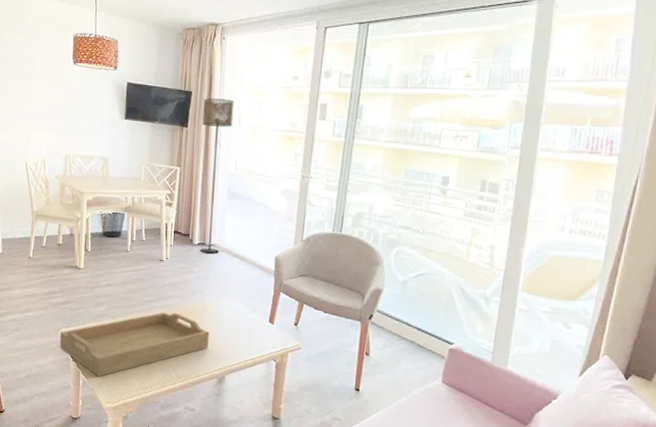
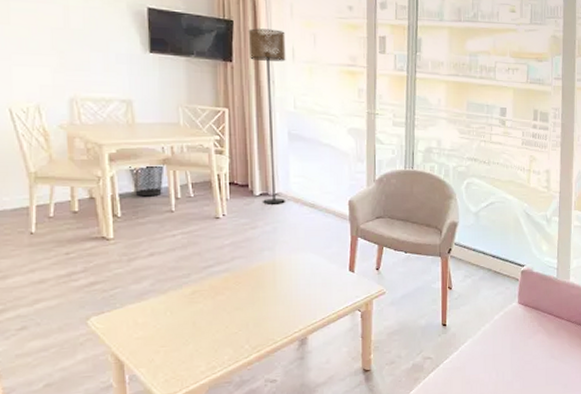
serving tray: present [59,312,210,377] -> none [89,276,285,367]

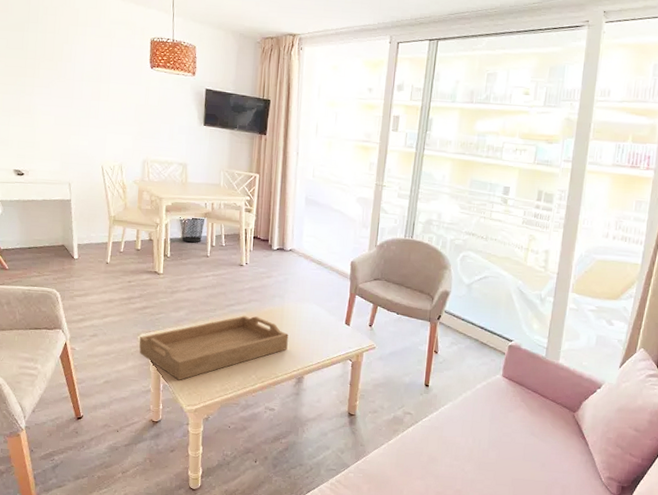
serving tray: none [89,276,285,367] -> present [139,315,289,380]
floor lamp: present [248,28,286,204] -> none [279,107,312,259]

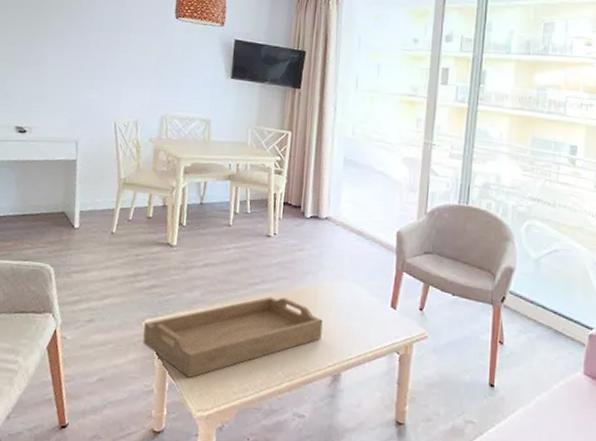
wastebasket: present [179,217,206,243] -> none [199,179,229,210]

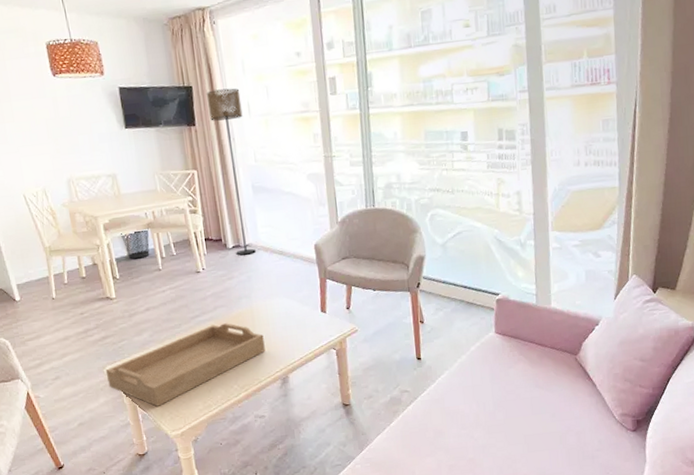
wastebasket: none [199,179,229,210] -> present [121,228,150,259]
floor lamp: none [313,58,352,228] -> present [206,88,257,255]

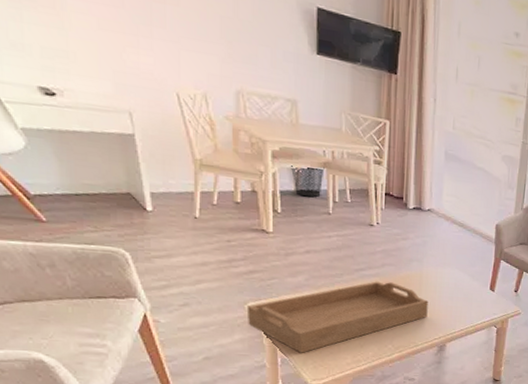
floor lamp: present [206,88,257,255] -> none [414,43,451,219]

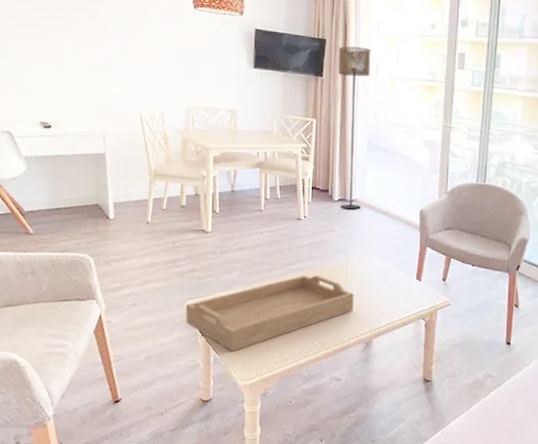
wastebasket: present [291,165,325,197] -> none [229,167,258,196]
floor lamp: none [414,43,451,219] -> present [338,46,371,210]

